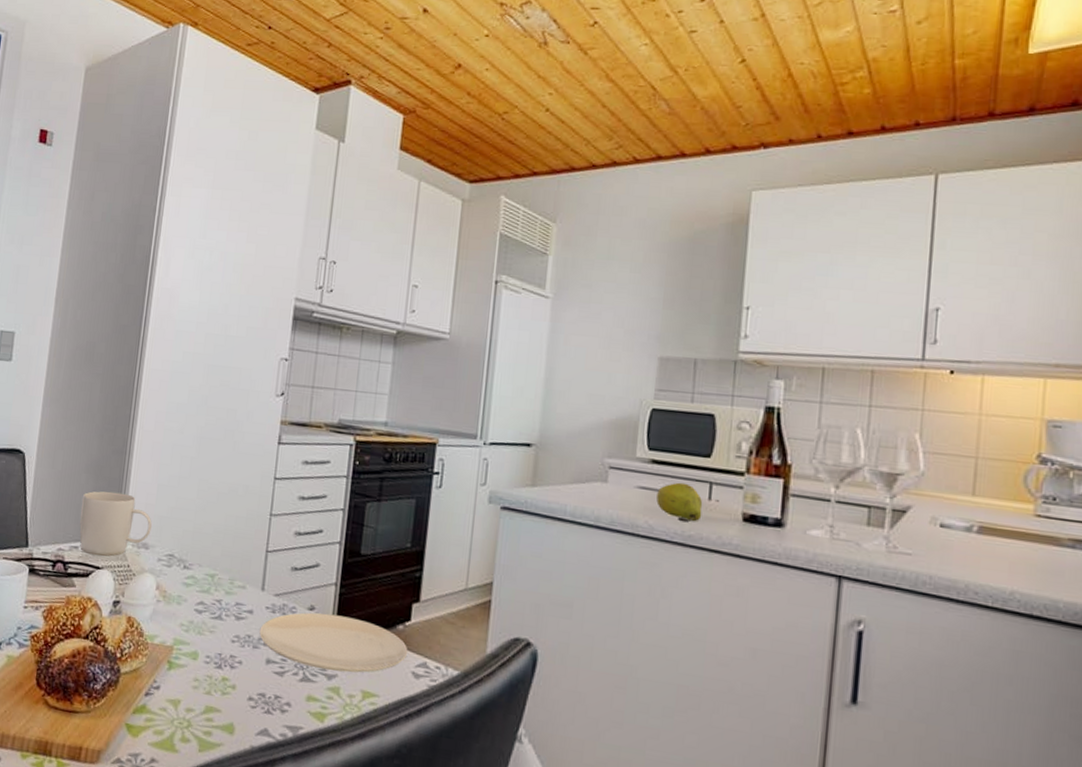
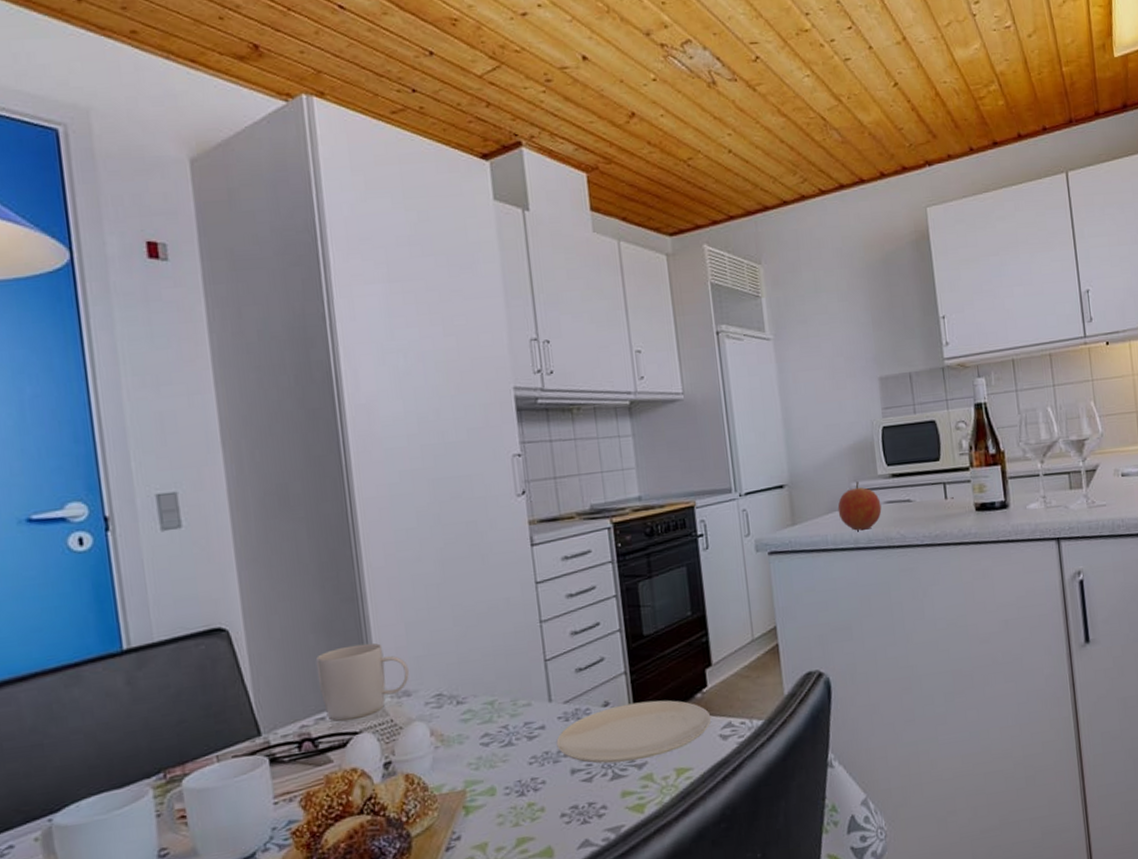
fruit: none [583,458,634,511] -> present [837,481,882,532]
fruit: present [656,482,703,523] -> none [902,488,943,525]

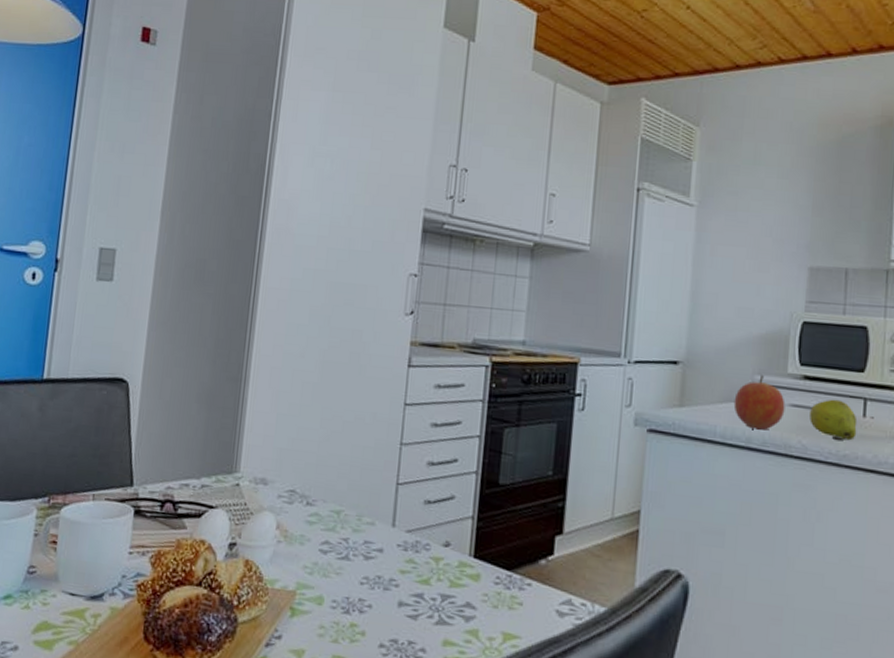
mug: present [315,643,409,722] -> none [190,422,271,495]
plate: present [556,700,712,764] -> none [390,549,552,614]
fruit: none [902,488,943,525] -> present [809,399,858,441]

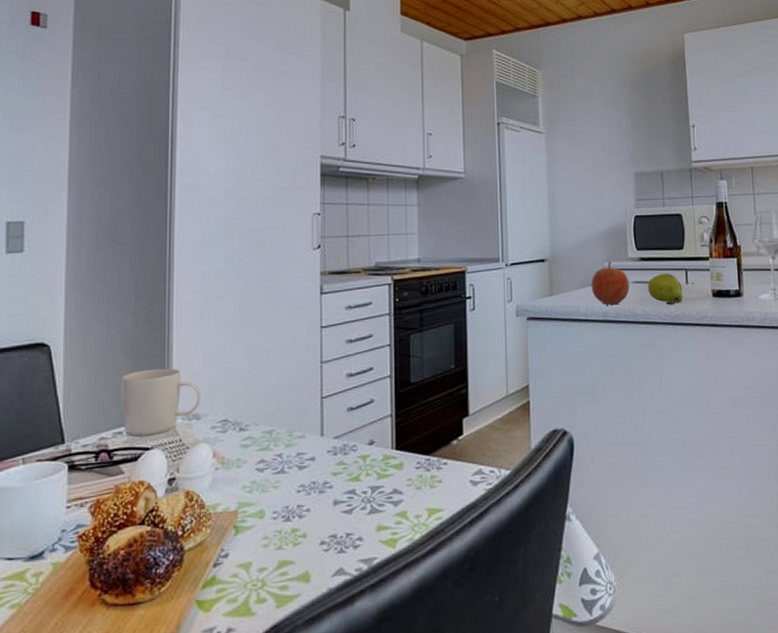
mug: none [190,422,271,495] -> present [121,368,201,438]

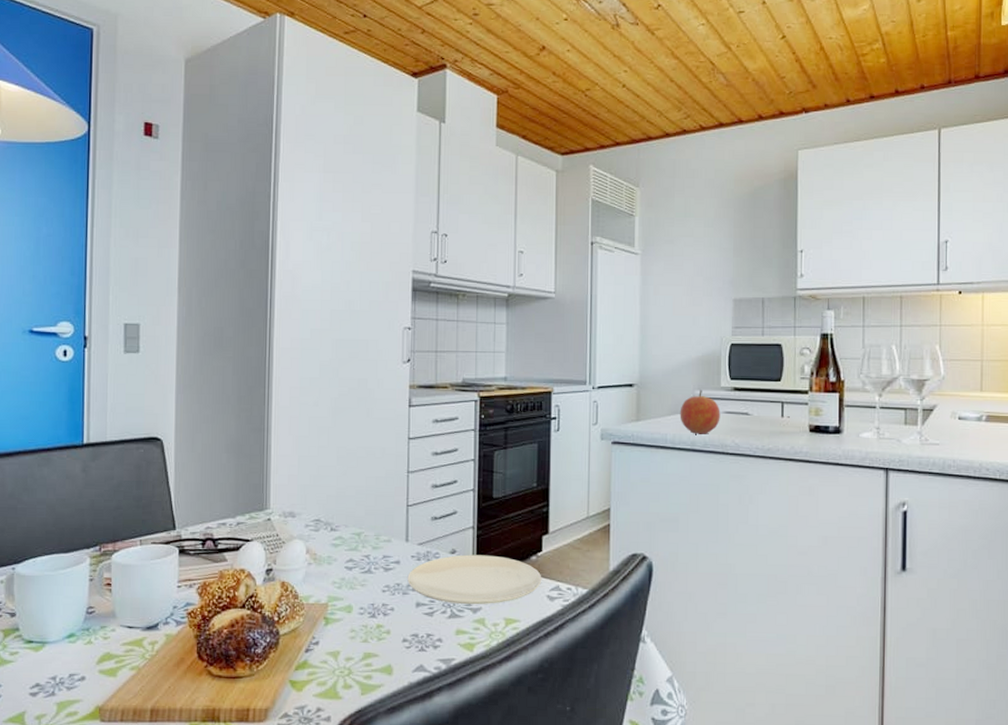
mug: present [121,368,201,438] -> none [224,467,296,530]
plate: none [324,443,464,499] -> present [407,554,542,605]
fruit: present [648,273,683,305] -> none [740,405,777,438]

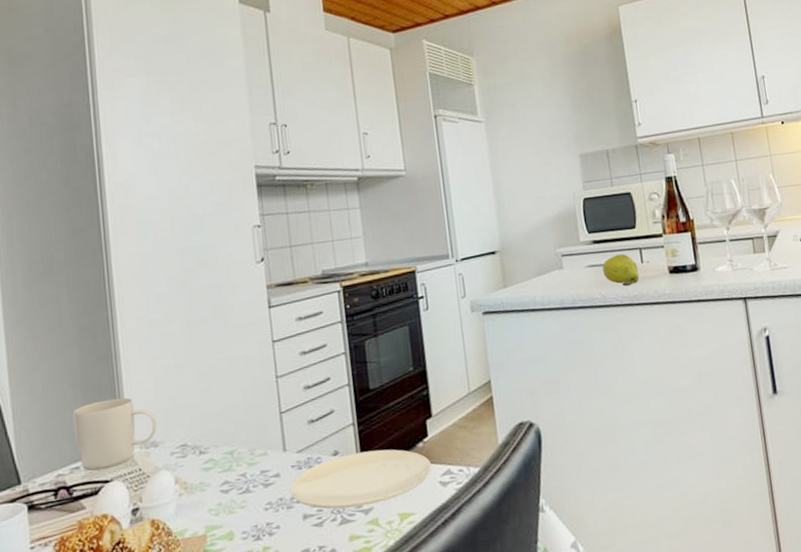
mug: none [224,467,296,530] -> present [72,397,157,472]
fruit: present [679,390,720,435] -> none [544,247,585,293]
fruit: none [740,405,777,438] -> present [602,253,640,286]

